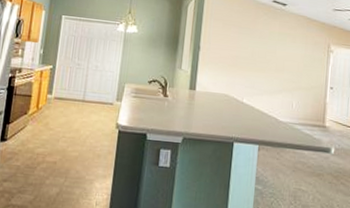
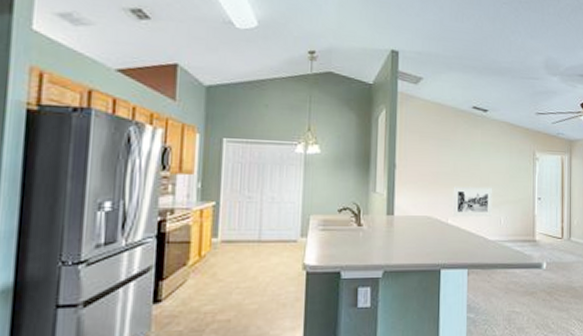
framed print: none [248,69,286,100] -> present [452,186,492,218]

